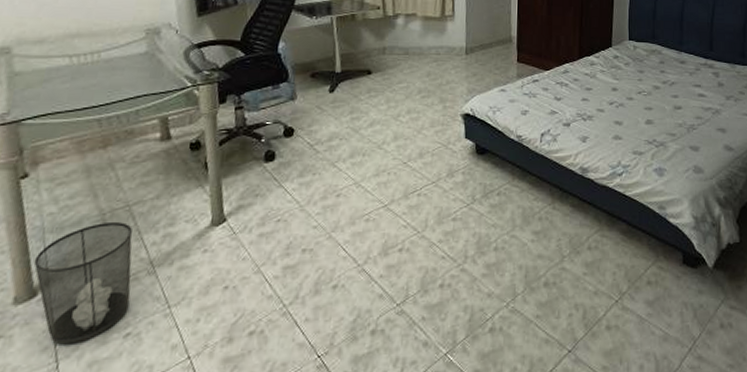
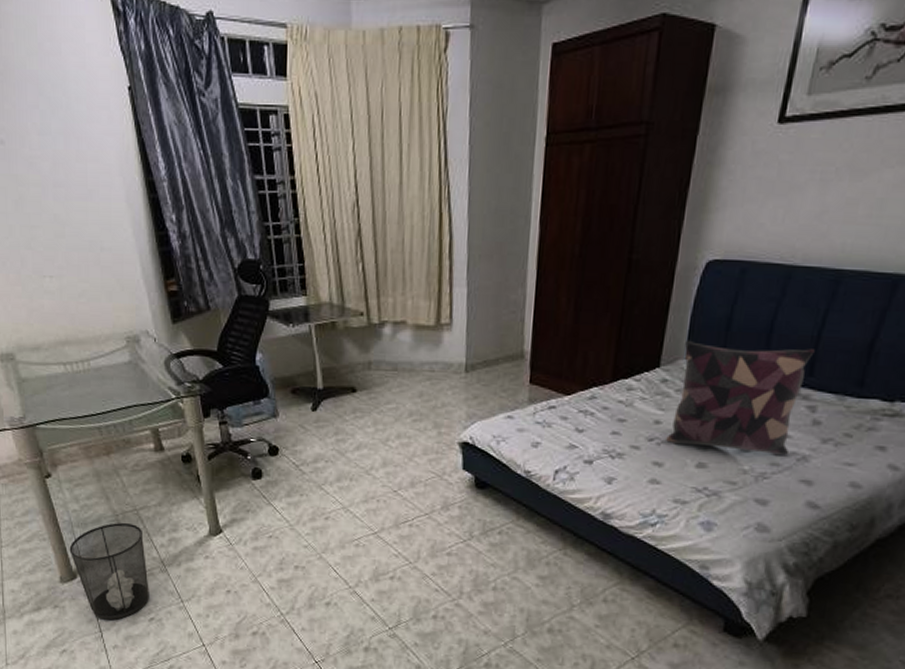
pillow: none [622,26,711,110] -> present [666,340,815,455]

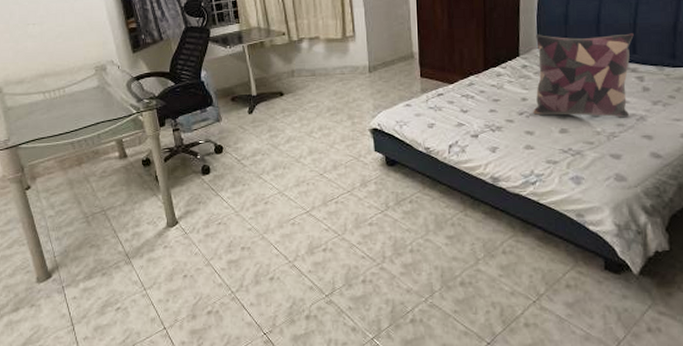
waste bin: present [69,522,149,621] -> none [45,222,116,314]

